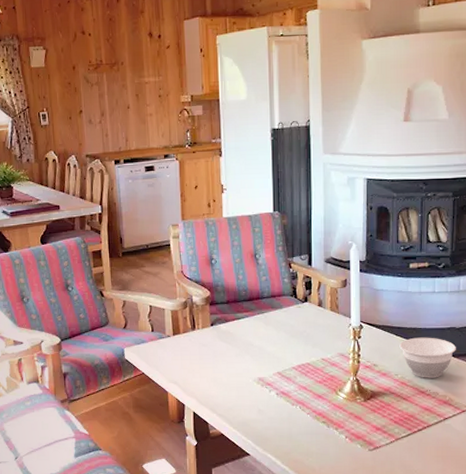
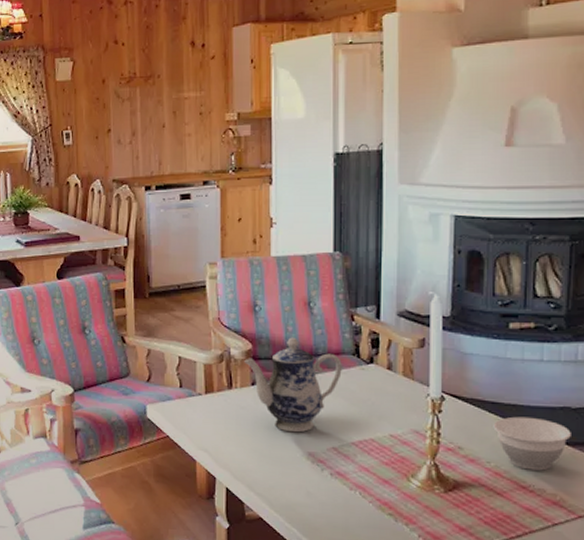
teapot: none [204,284,283,363] -> present [244,337,342,433]

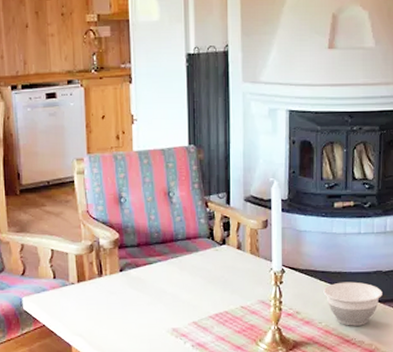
teapot: present [244,337,342,433] -> none [112,225,199,312]

